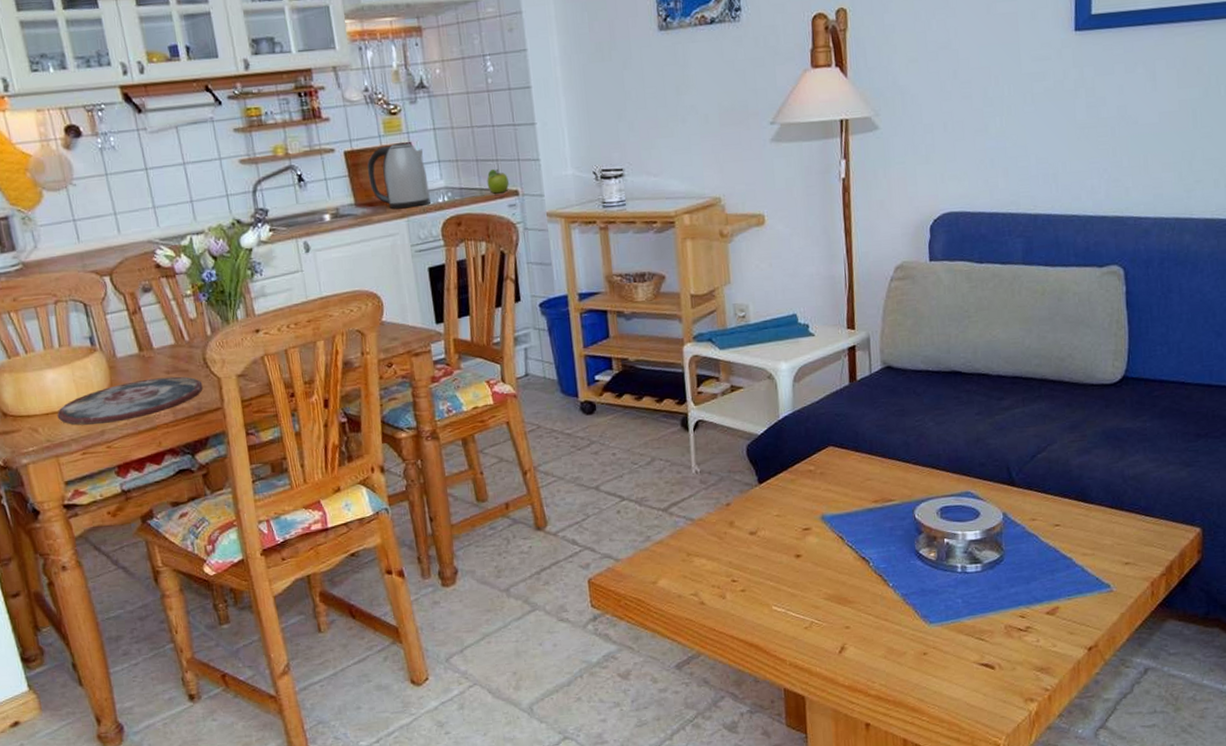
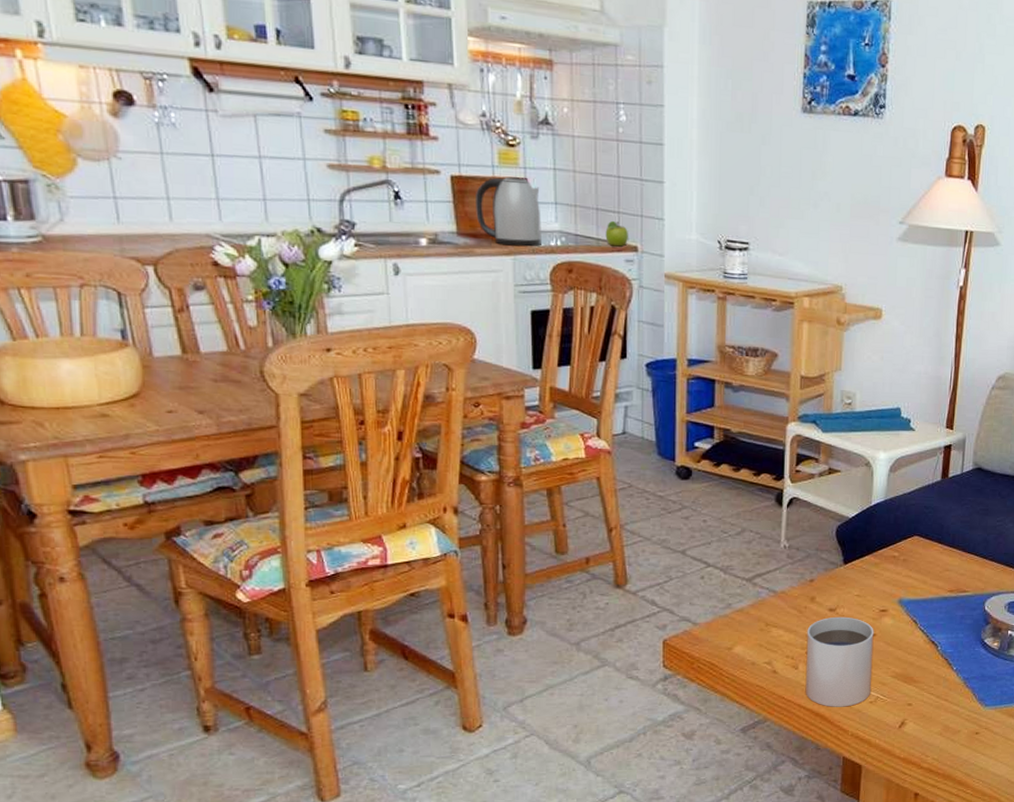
plate: present [57,376,203,426] -> none [70,385,257,428]
mug: none [730,539,805,636] -> present [805,616,874,707]

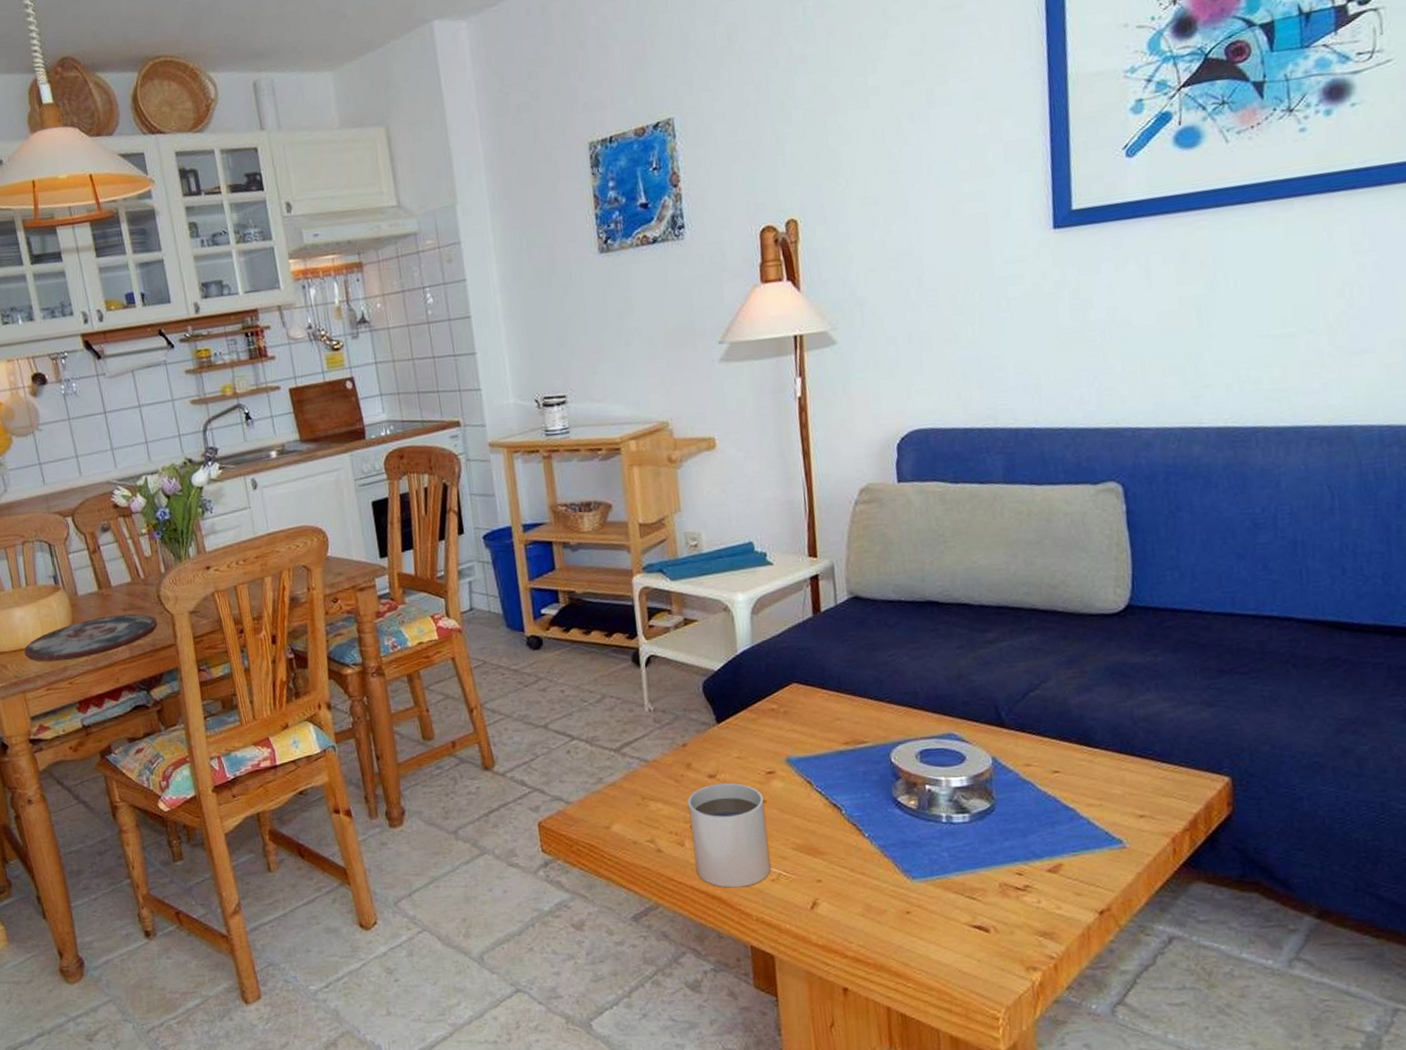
plate: none [70,385,257,428] -> present [24,613,158,662]
kettle: present [476,176,541,247] -> none [311,377,373,445]
fruit: present [605,220,628,248] -> none [428,400,450,427]

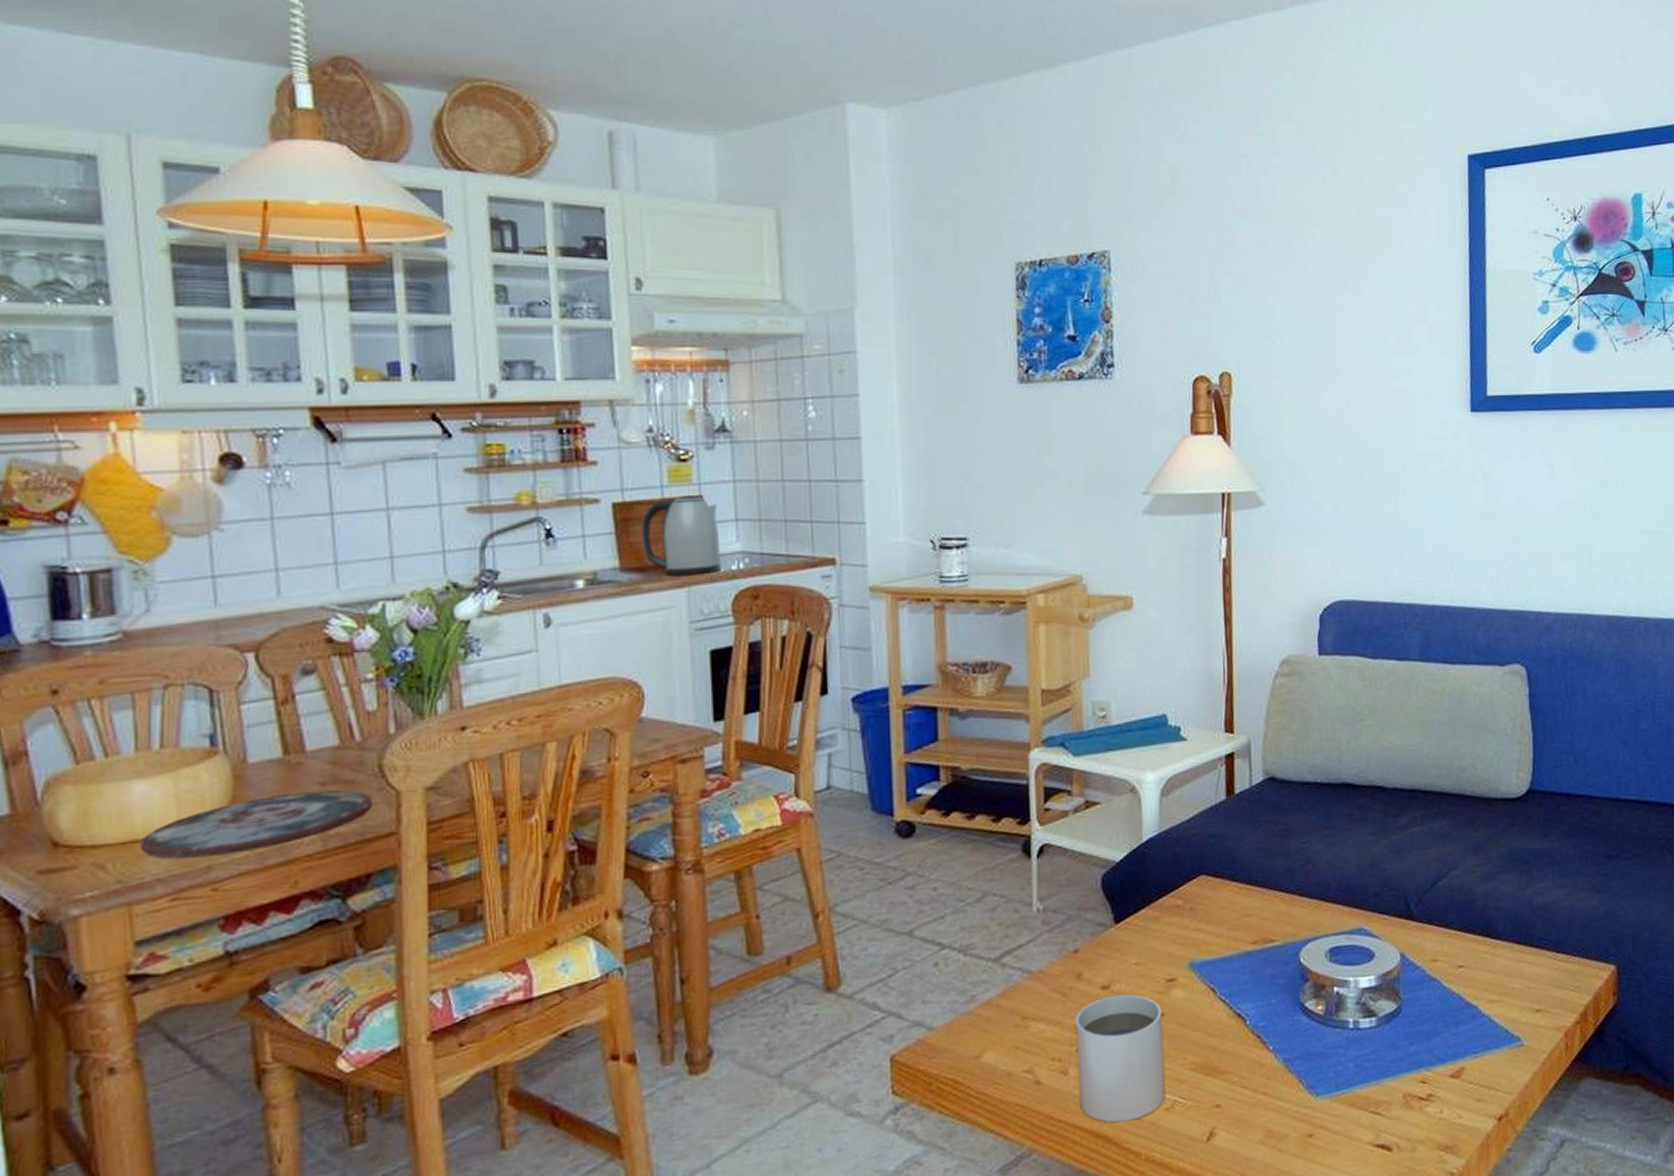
kettle: none [311,377,373,445] -> present [642,494,721,577]

